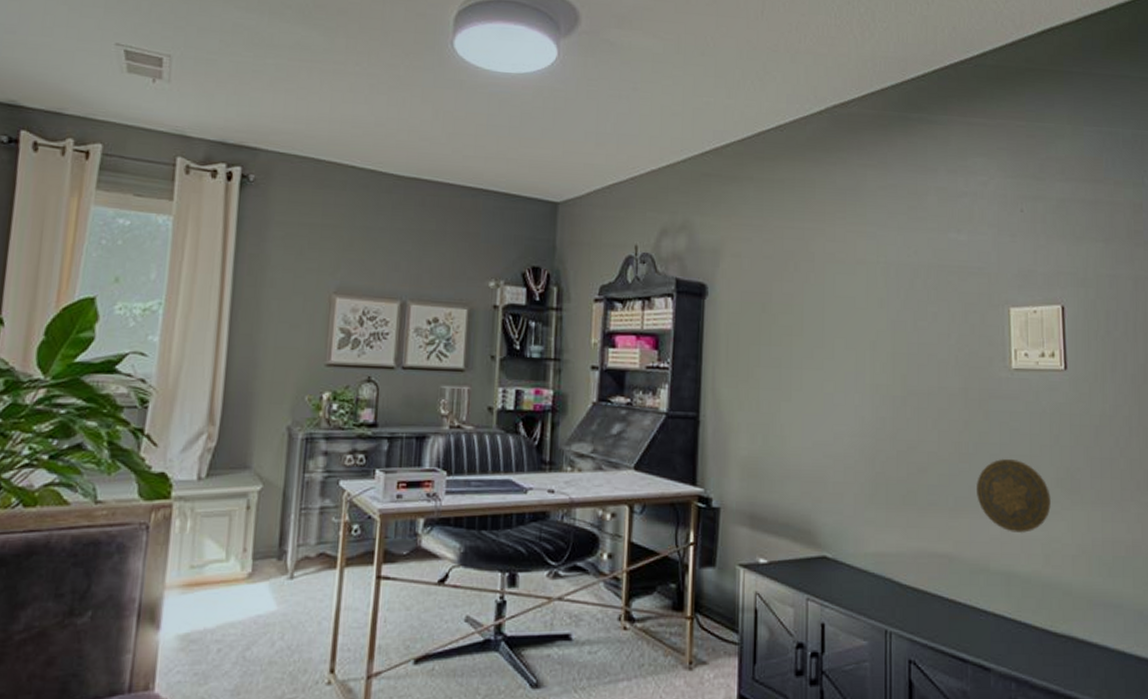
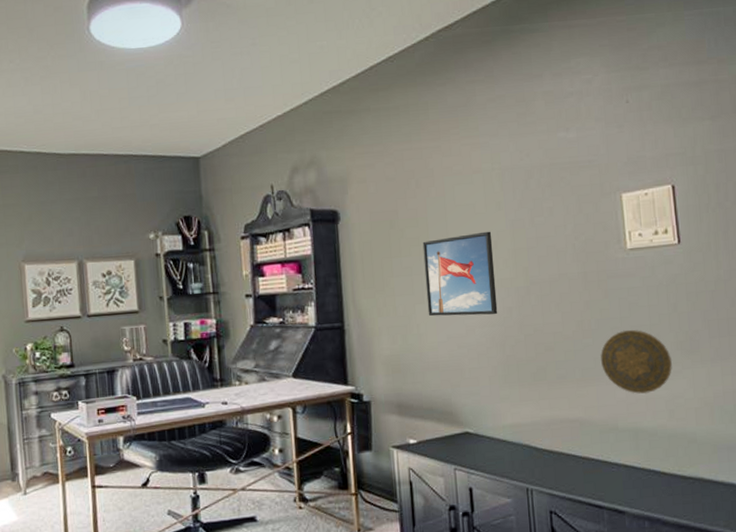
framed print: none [794,329,871,424] -> present [422,231,498,316]

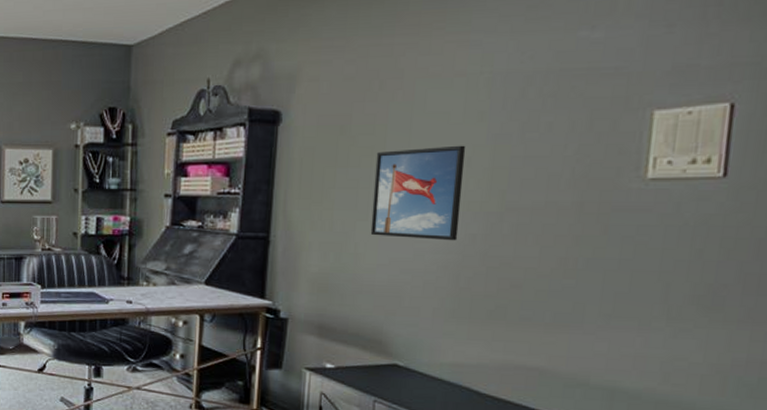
decorative plate: present [601,329,672,394] -> none [582,274,681,351]

